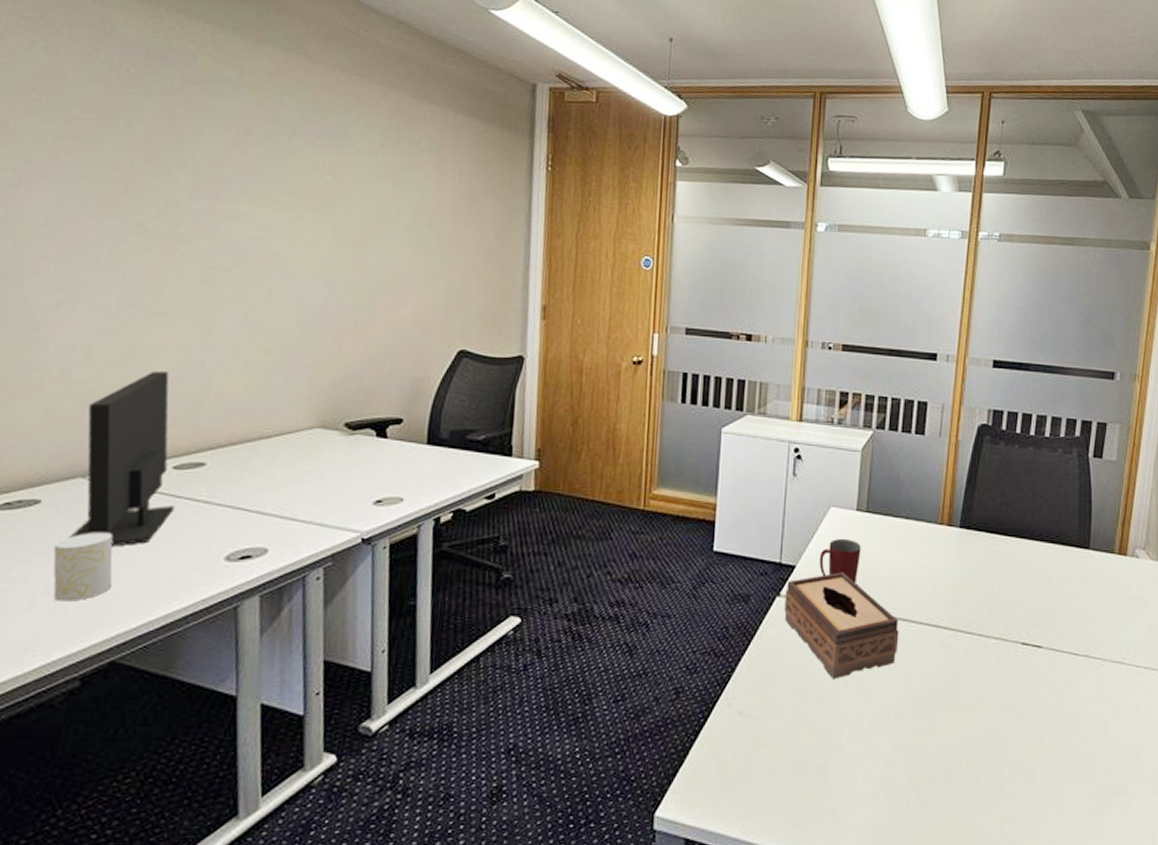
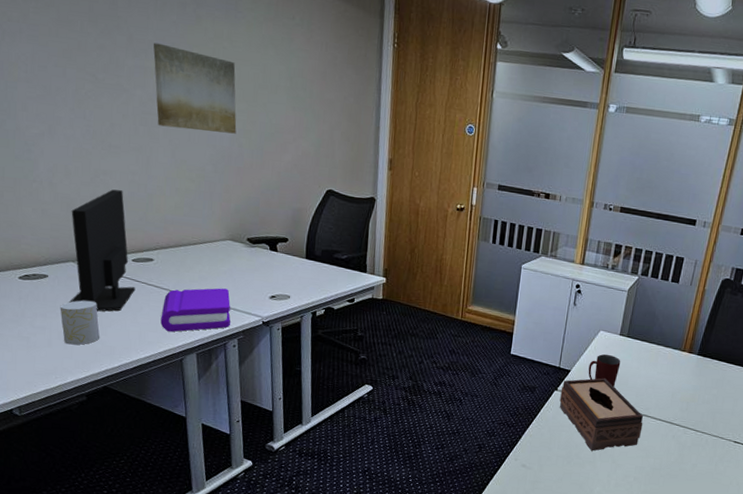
book: none [208,496,316,567] -> present [160,288,231,332]
wall art: none [226,180,339,287] -> present [153,43,237,134]

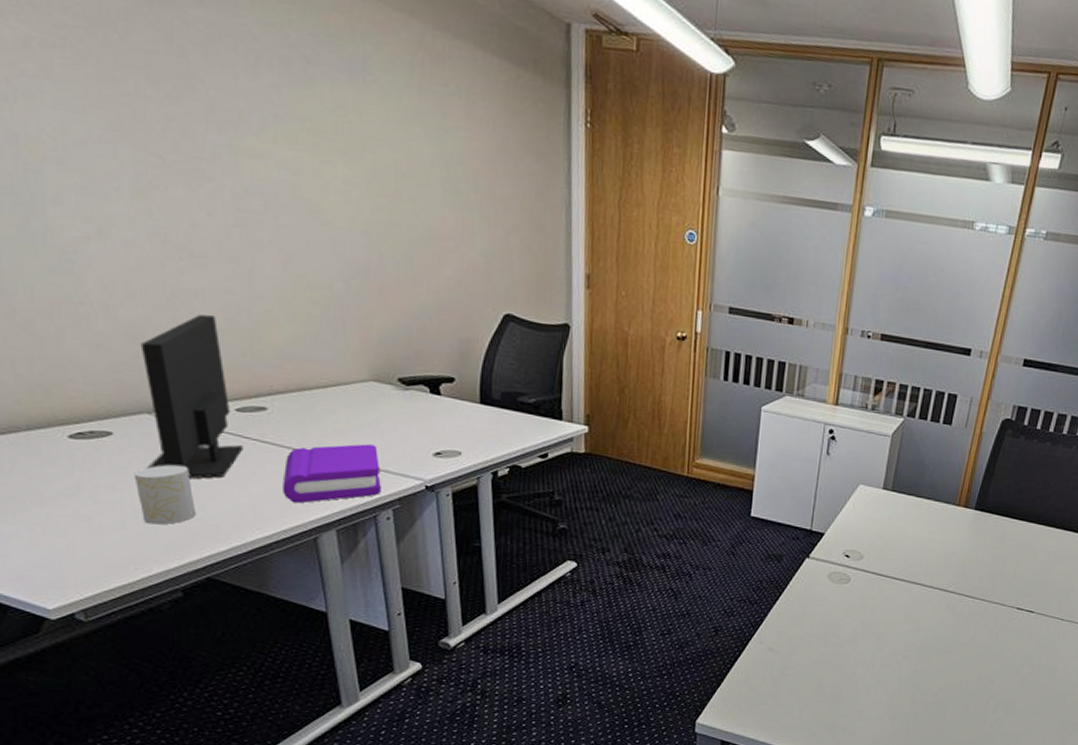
wall art: present [153,43,237,134] -> none [245,113,374,240]
tissue box: present [559,378,643,451] -> none [812,541,912,628]
mug: present [588,354,621,387] -> none [845,512,885,551]

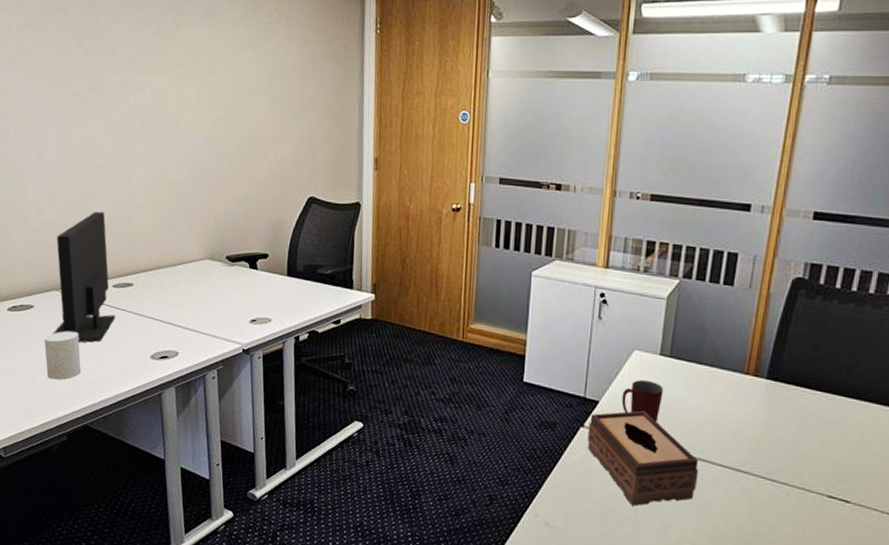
book: present [283,444,381,504] -> none [140,313,210,364]
tissue box: none [812,541,912,628] -> present [587,410,699,507]
mug: none [845,512,885,551] -> present [621,379,664,422]

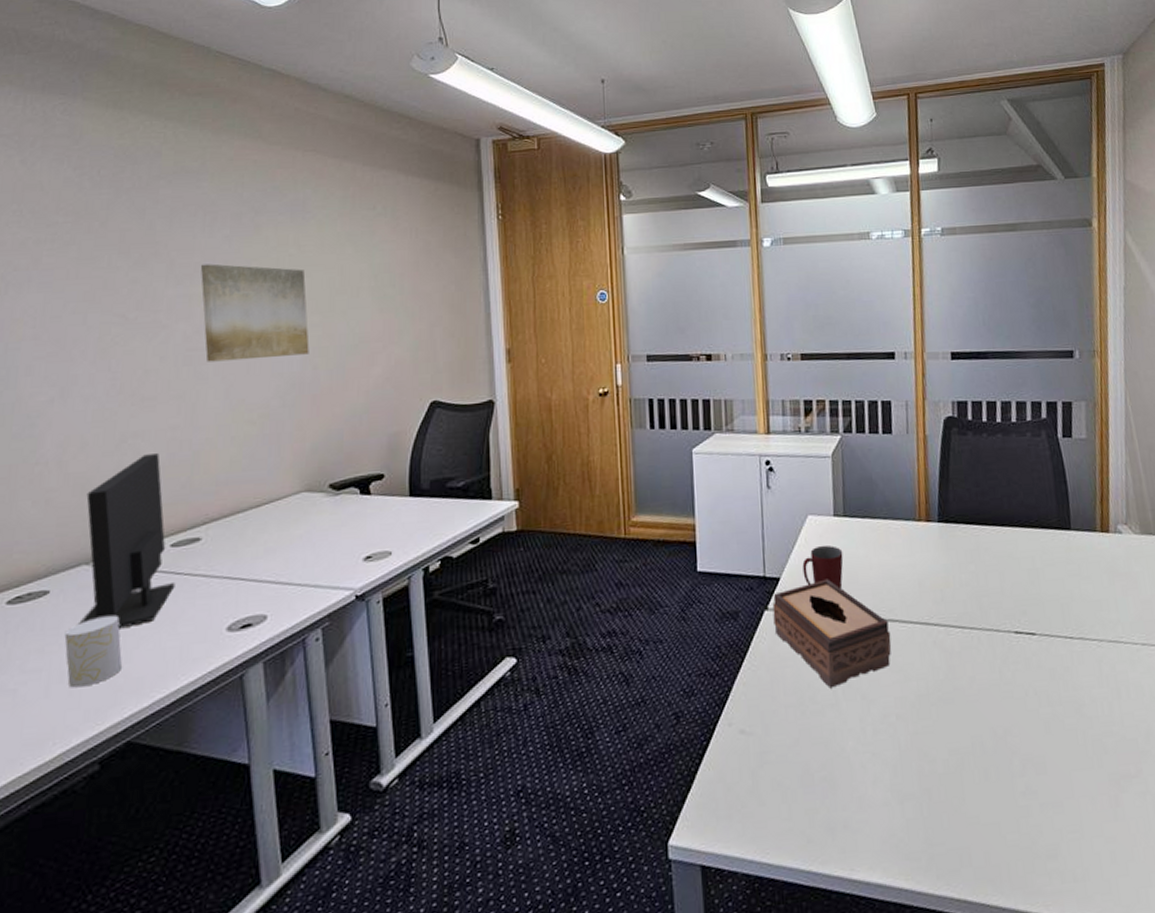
wall art: none [134,56,215,144] -> present [200,264,310,362]

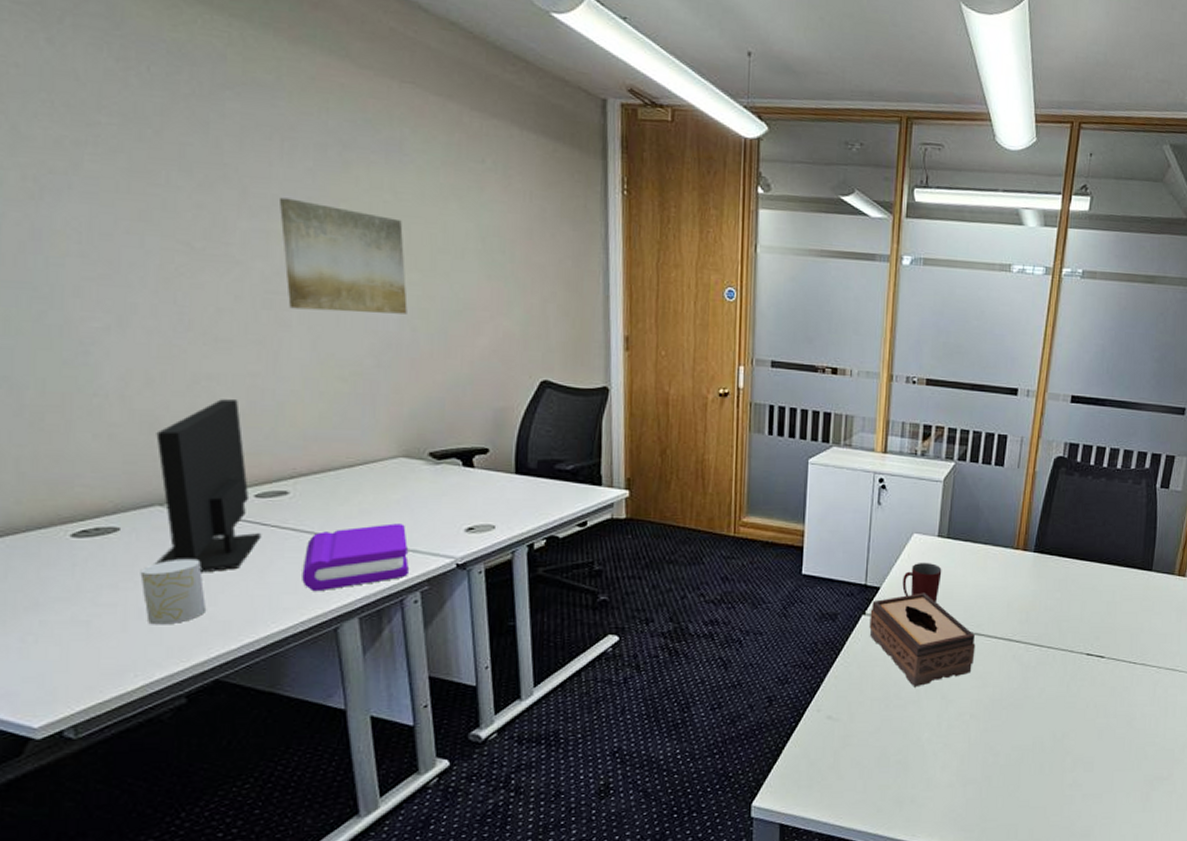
book: none [211,559,310,639] -> present [302,523,409,592]

